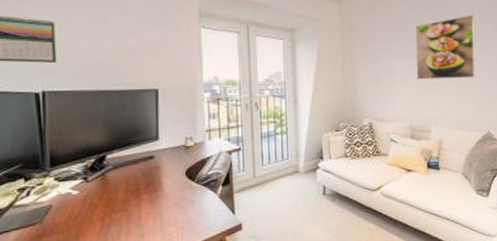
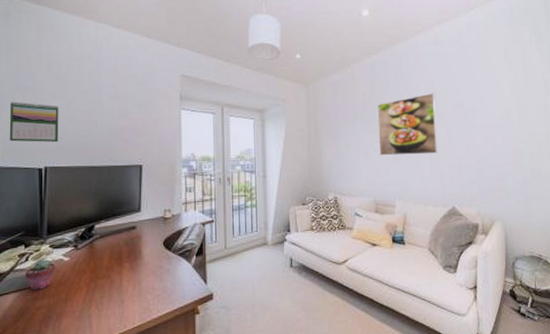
potted succulent: none [27,193,64,227] -> present [25,259,56,290]

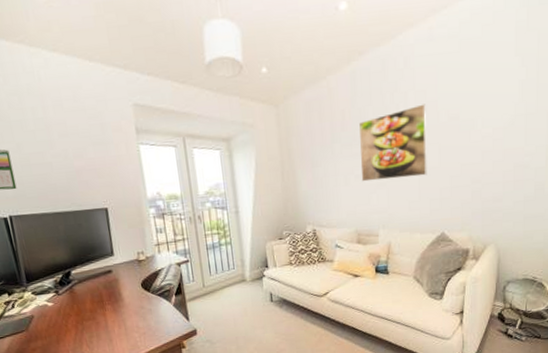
potted succulent: present [25,259,56,290] -> none [14,305,43,334]

